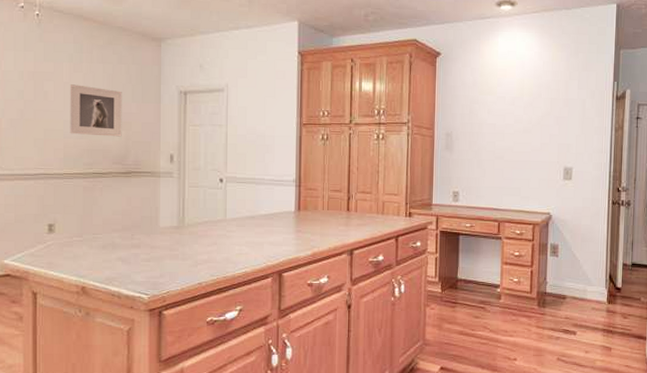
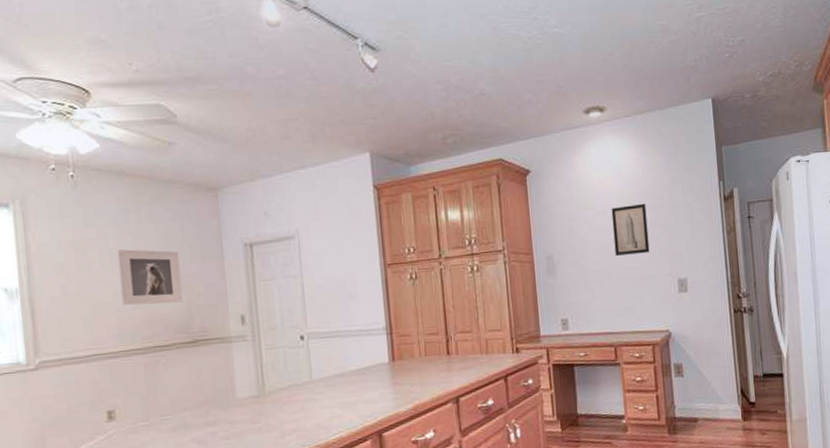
wall art: none [509,94,543,140] -> present [611,203,650,256]

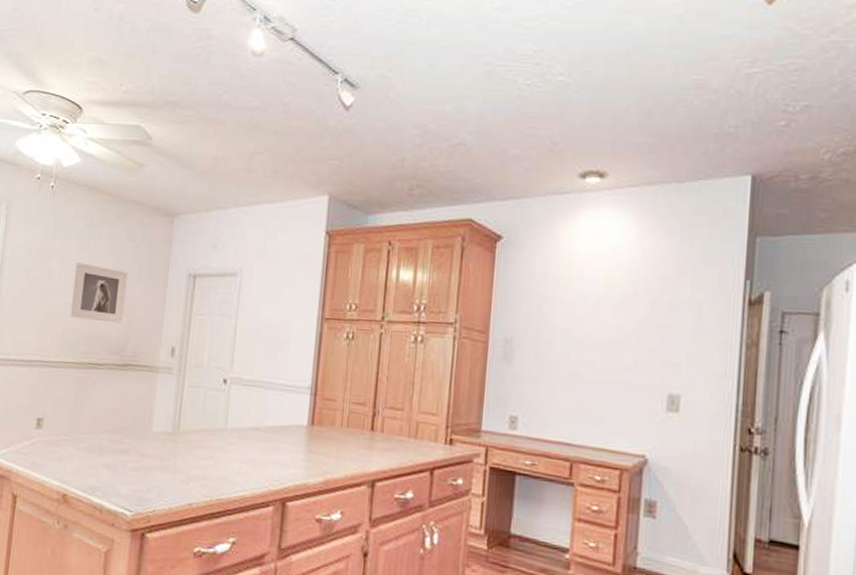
wall art: present [611,203,650,256] -> none [590,293,640,356]

